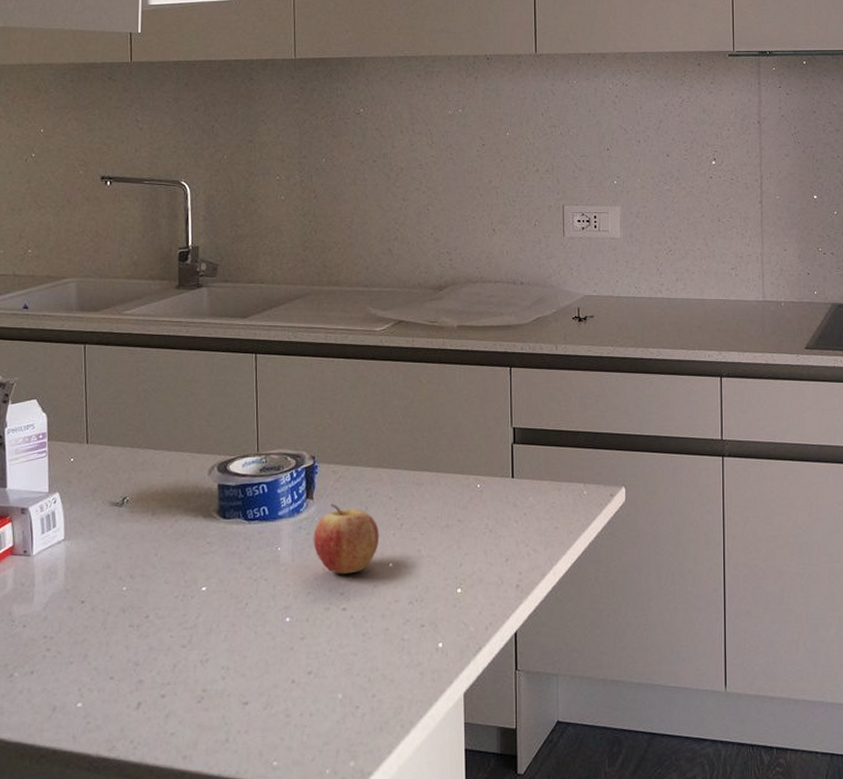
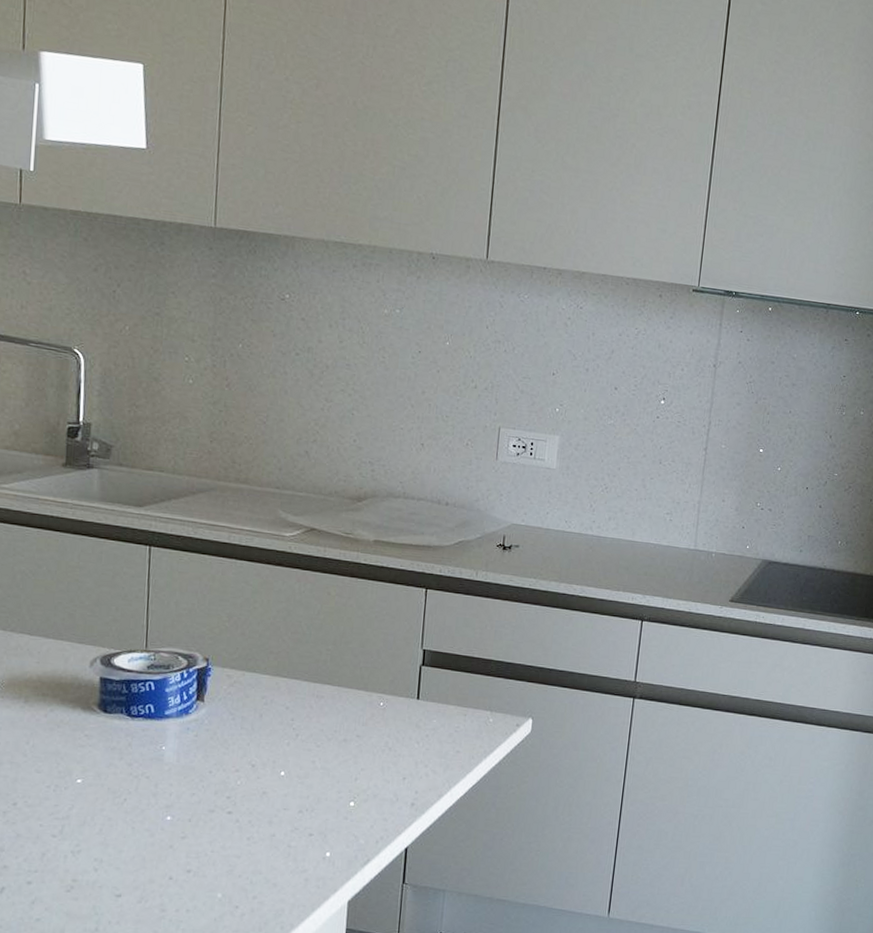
fruit: present [313,503,380,574] -> none [201,707,273,779]

